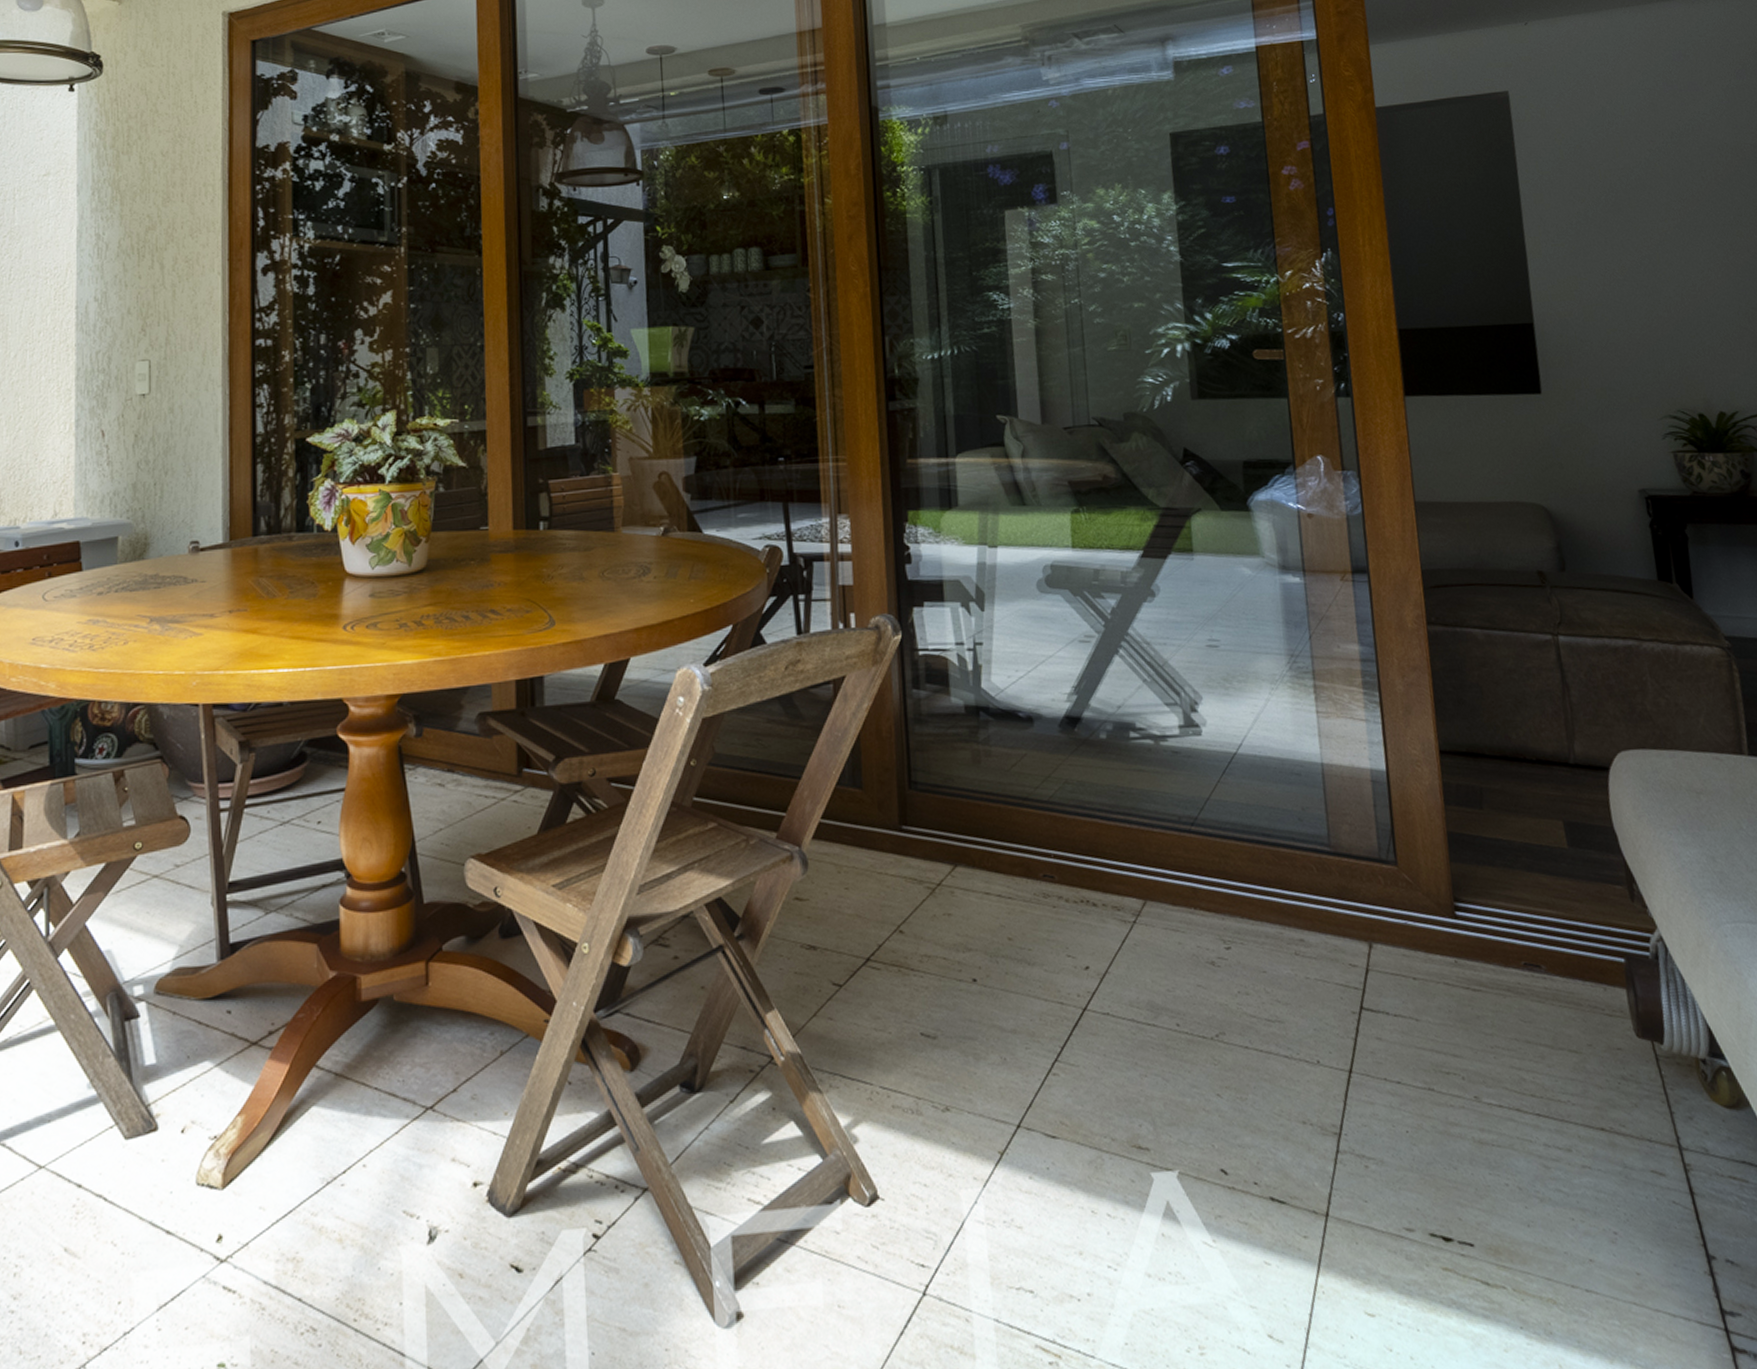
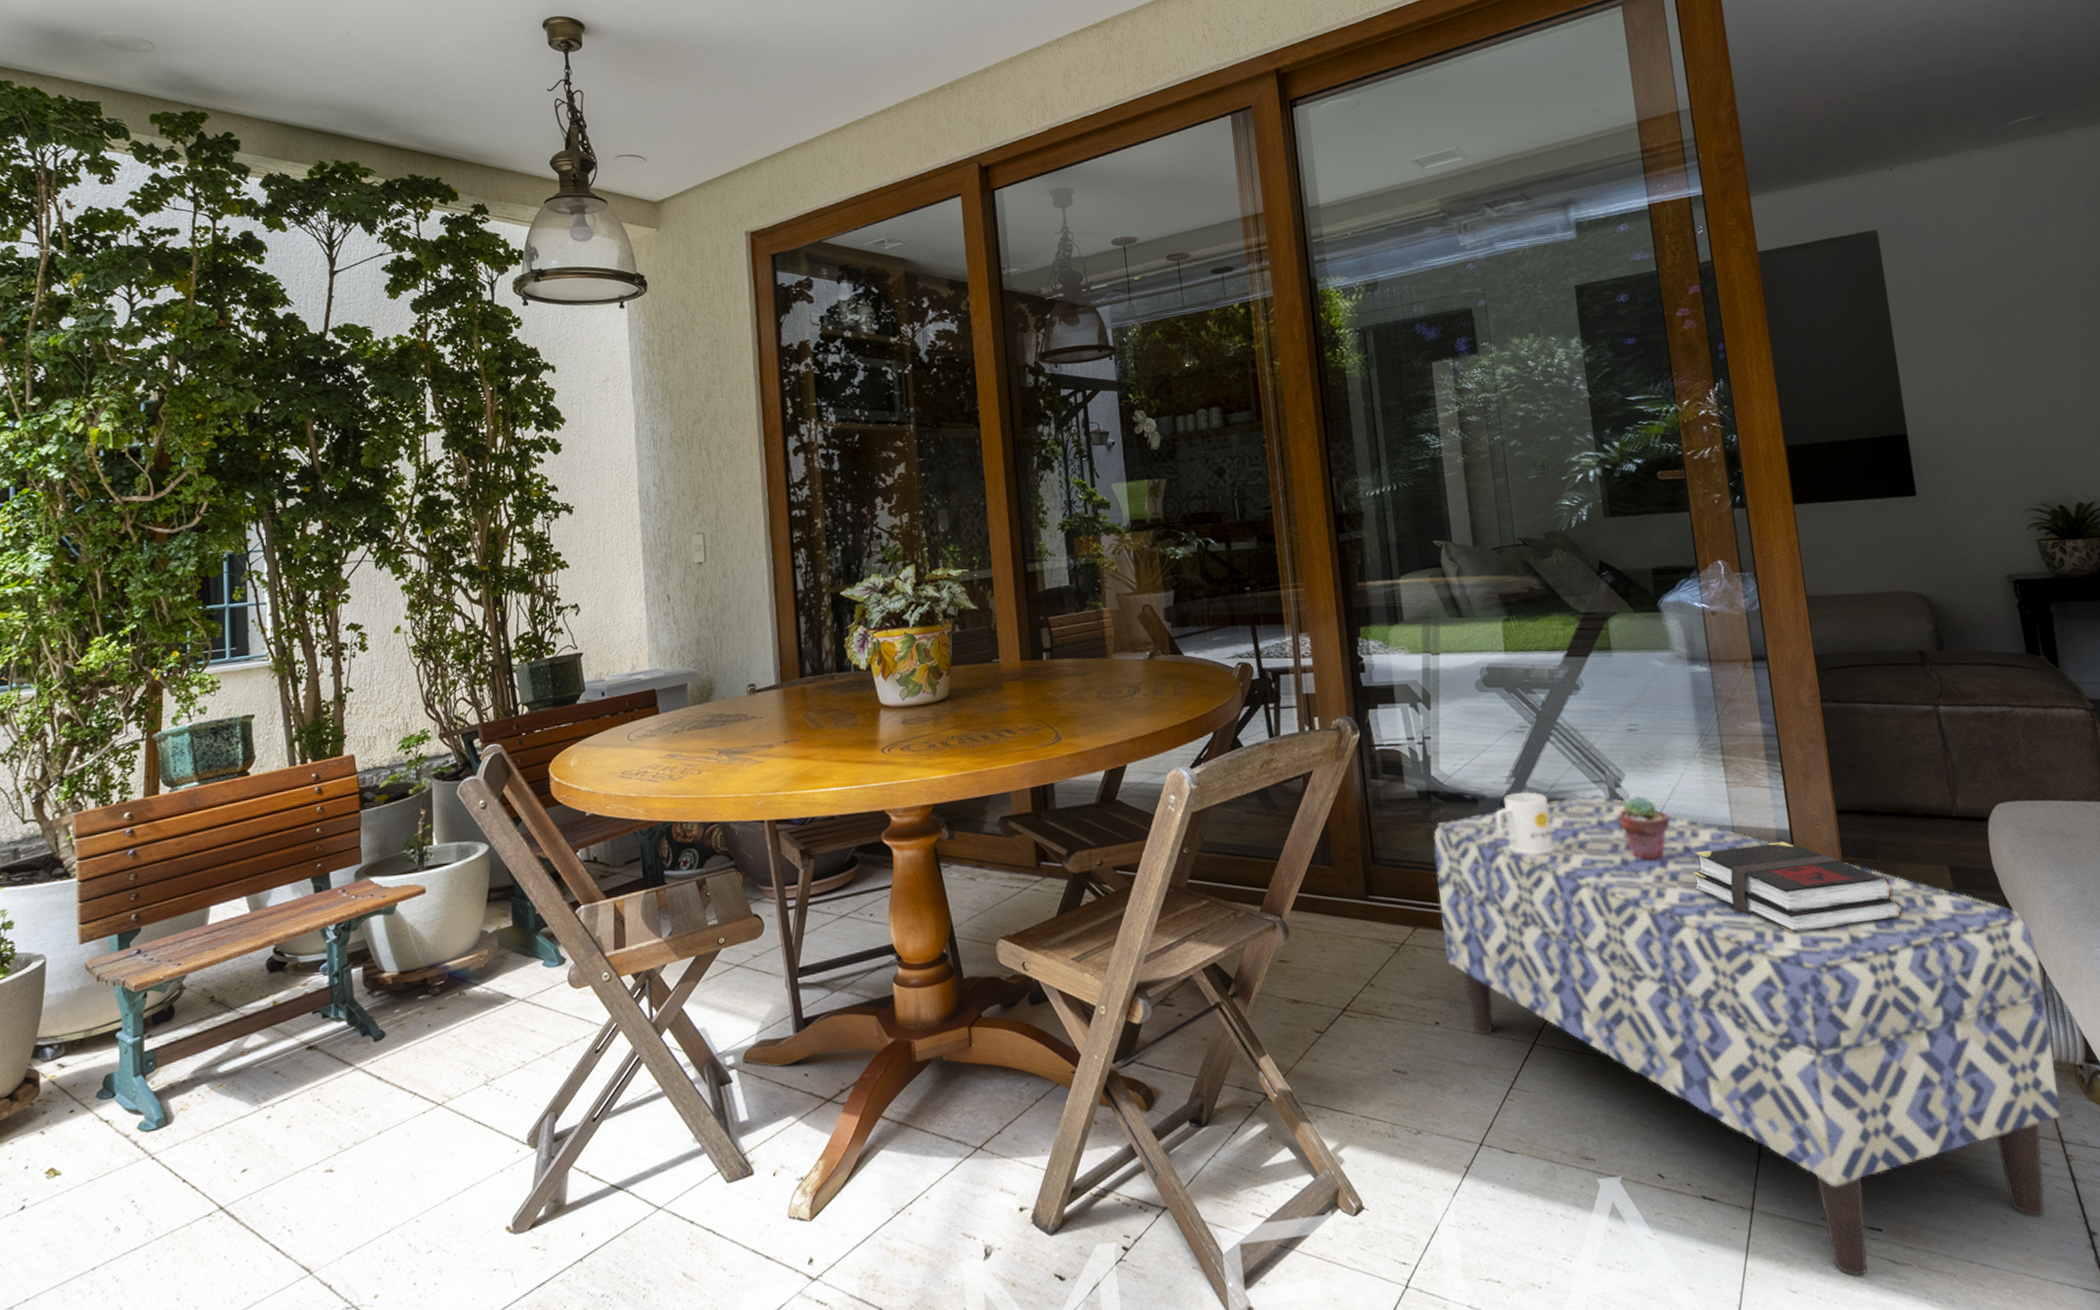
bench: none [980,719,1680,1299] -> present [1434,794,2061,1276]
mug: none [1052,711,1119,787] -> present [1495,791,1555,855]
potted succulent: none [1192,722,1251,800] -> present [1618,795,1670,862]
book: none [1272,784,1510,892] -> present [1691,841,1903,934]

